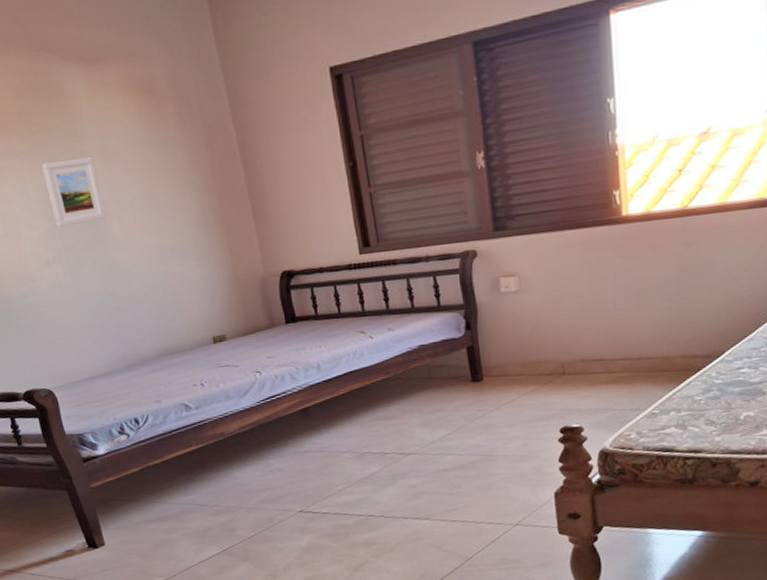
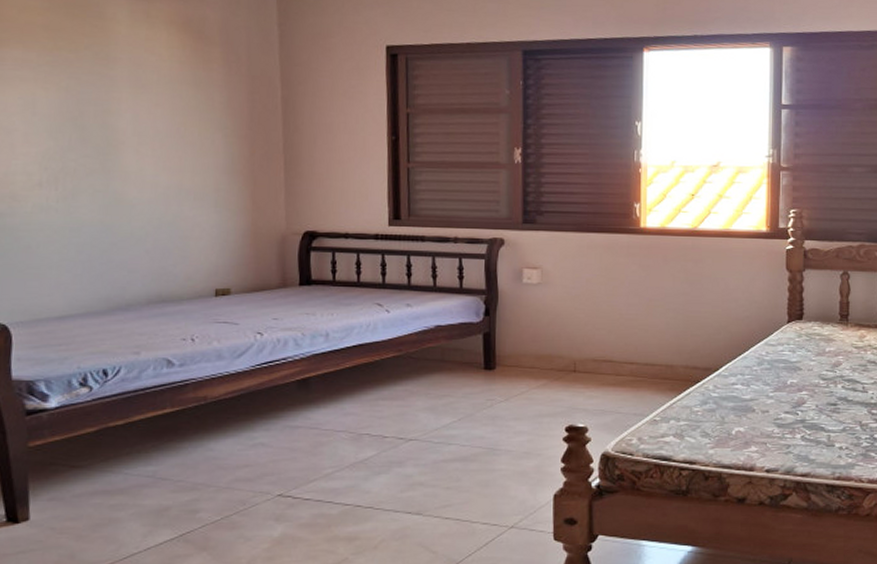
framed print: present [42,157,106,227] -> none [58,81,121,149]

